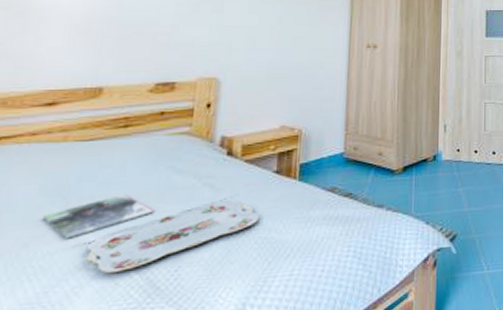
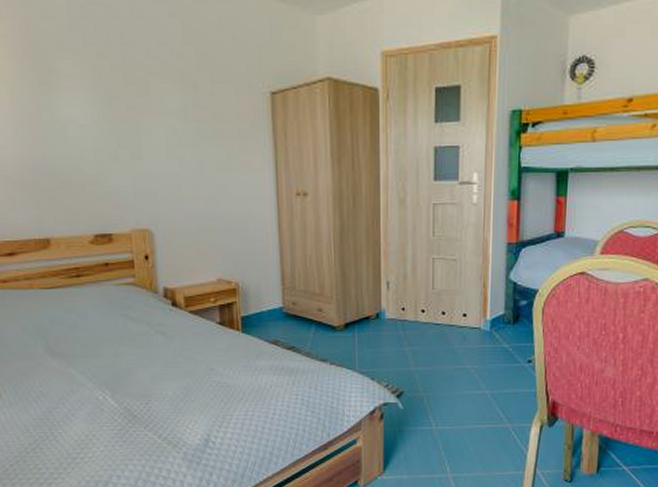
magazine: present [43,195,154,239] -> none [31,337,119,372]
serving tray: present [86,200,260,273] -> none [71,346,211,400]

